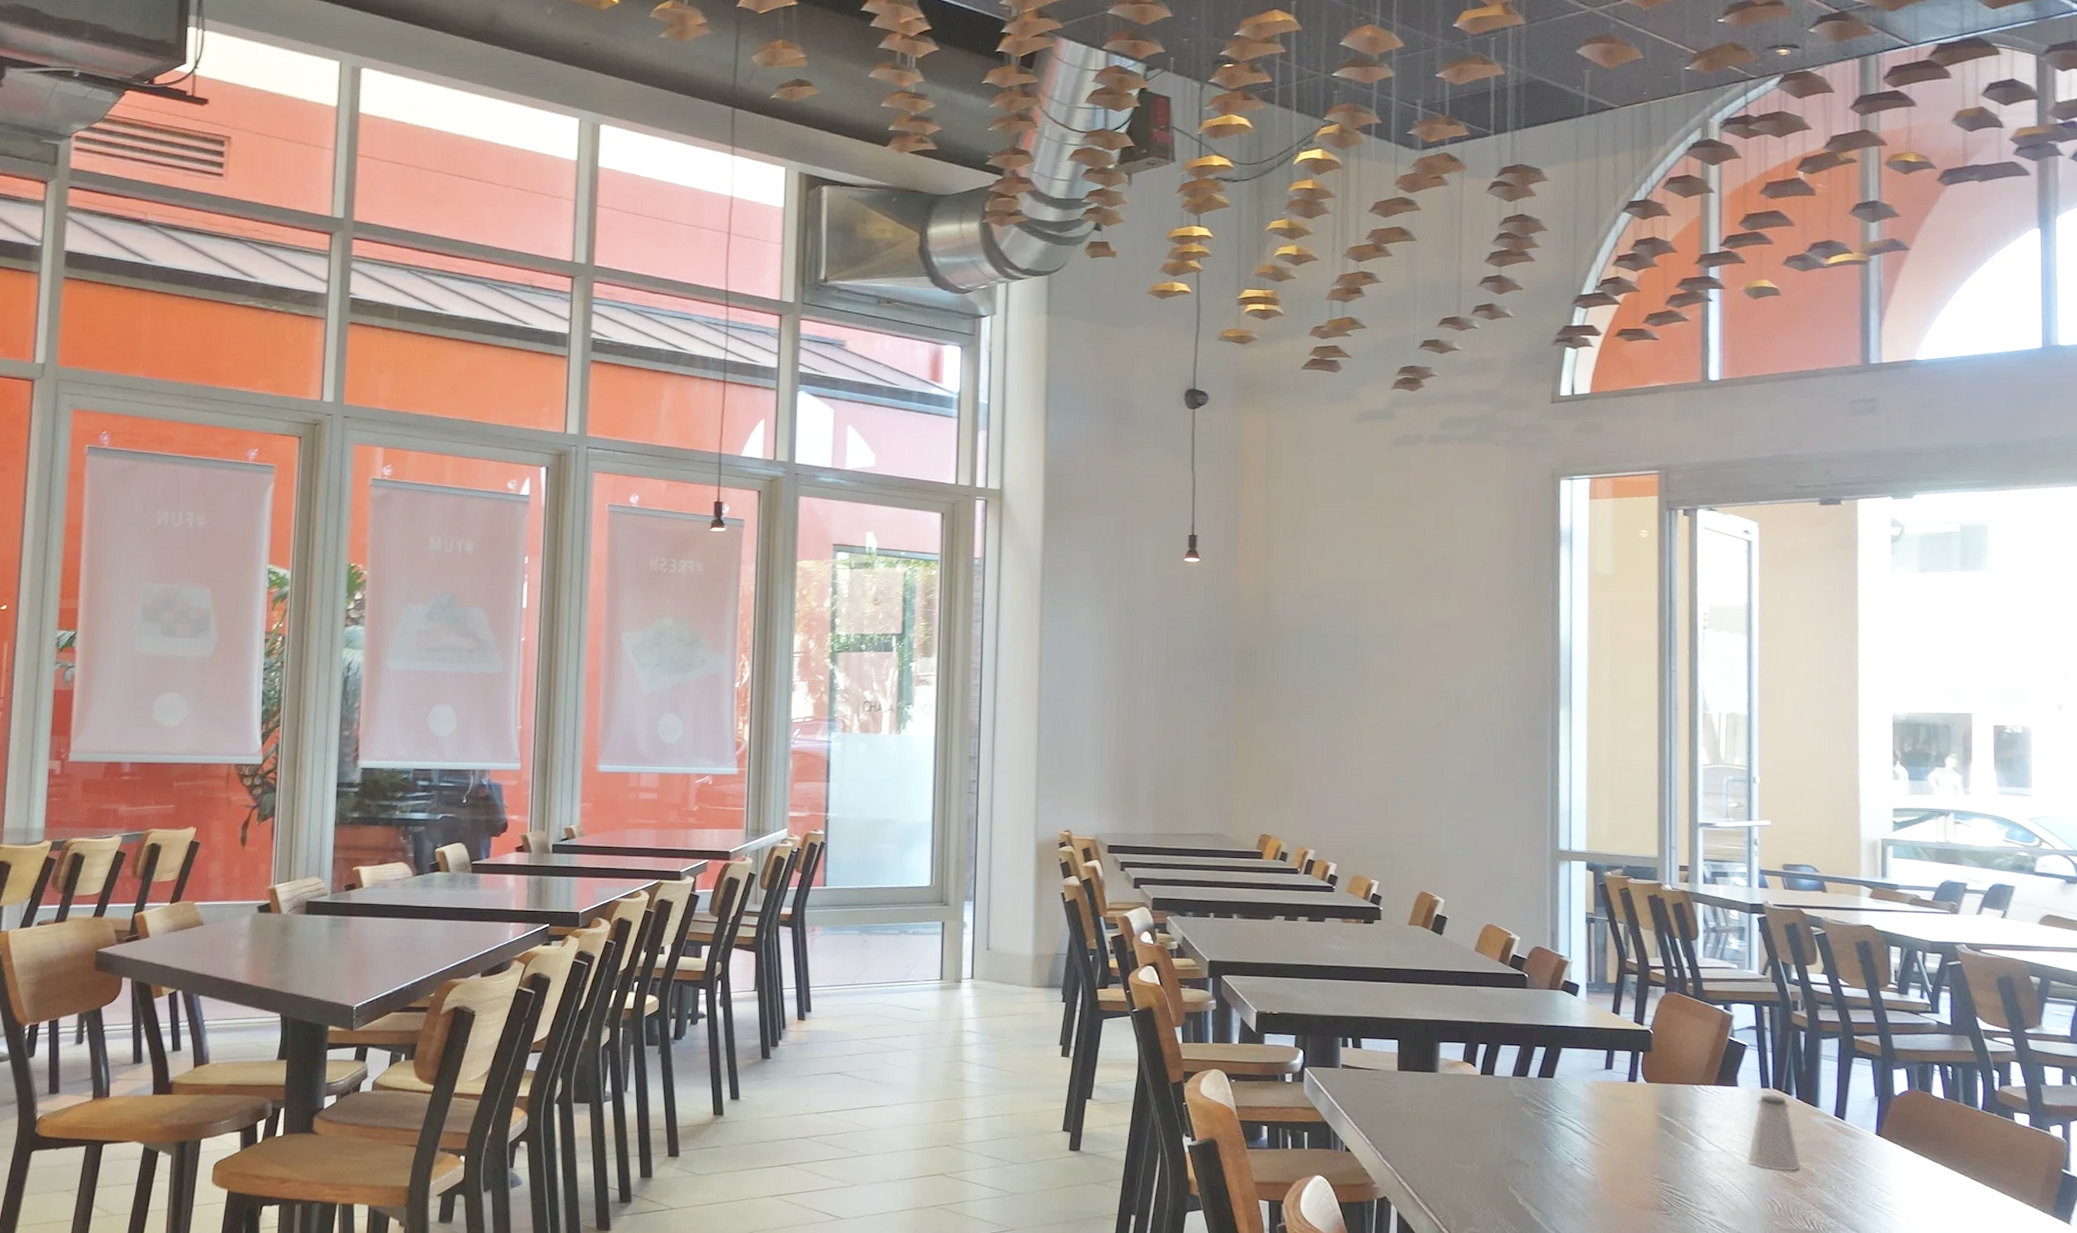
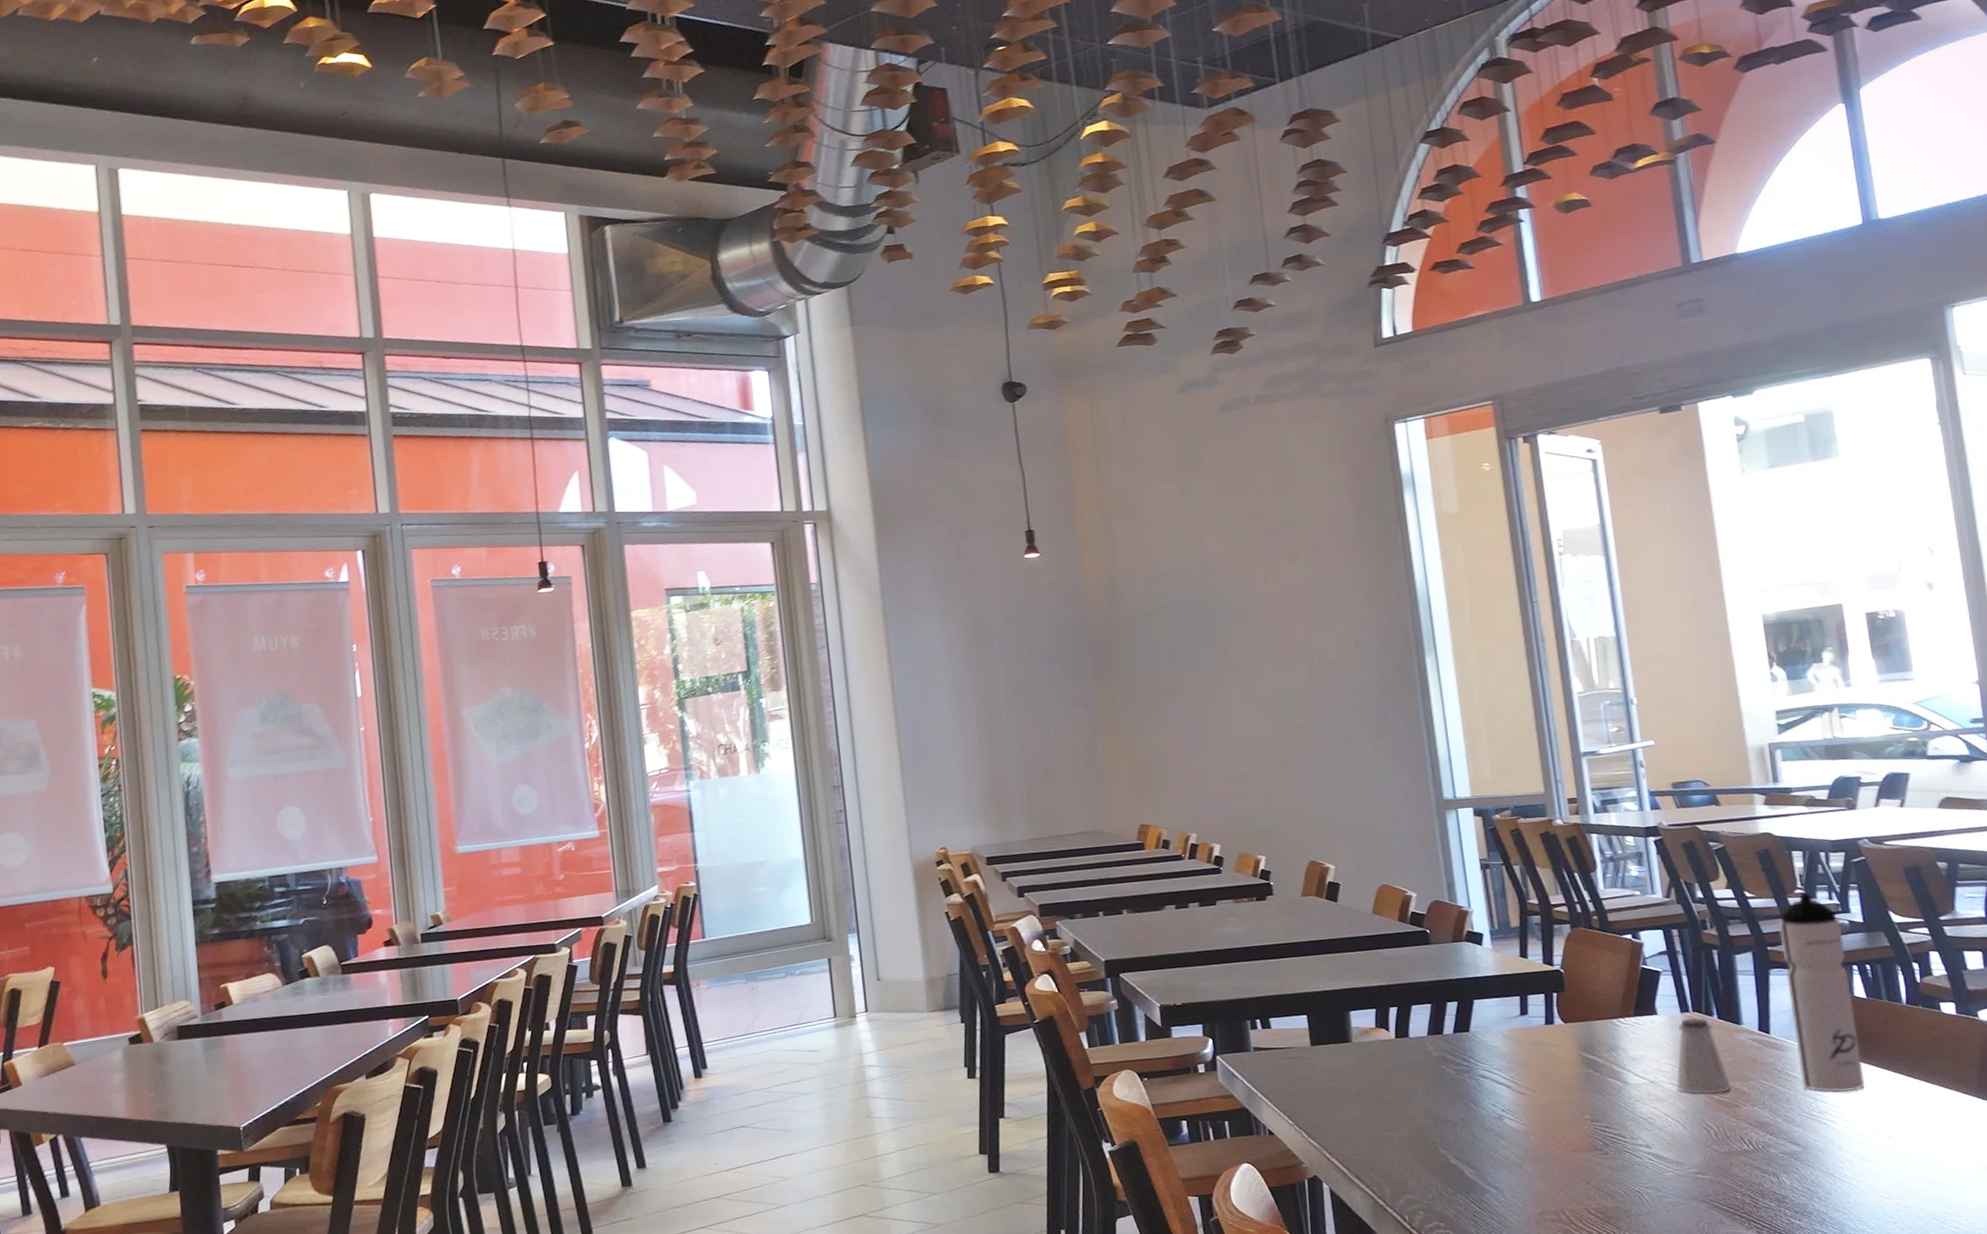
water bottle: none [1867,988,1932,1188] -> present [1778,892,1865,1093]

